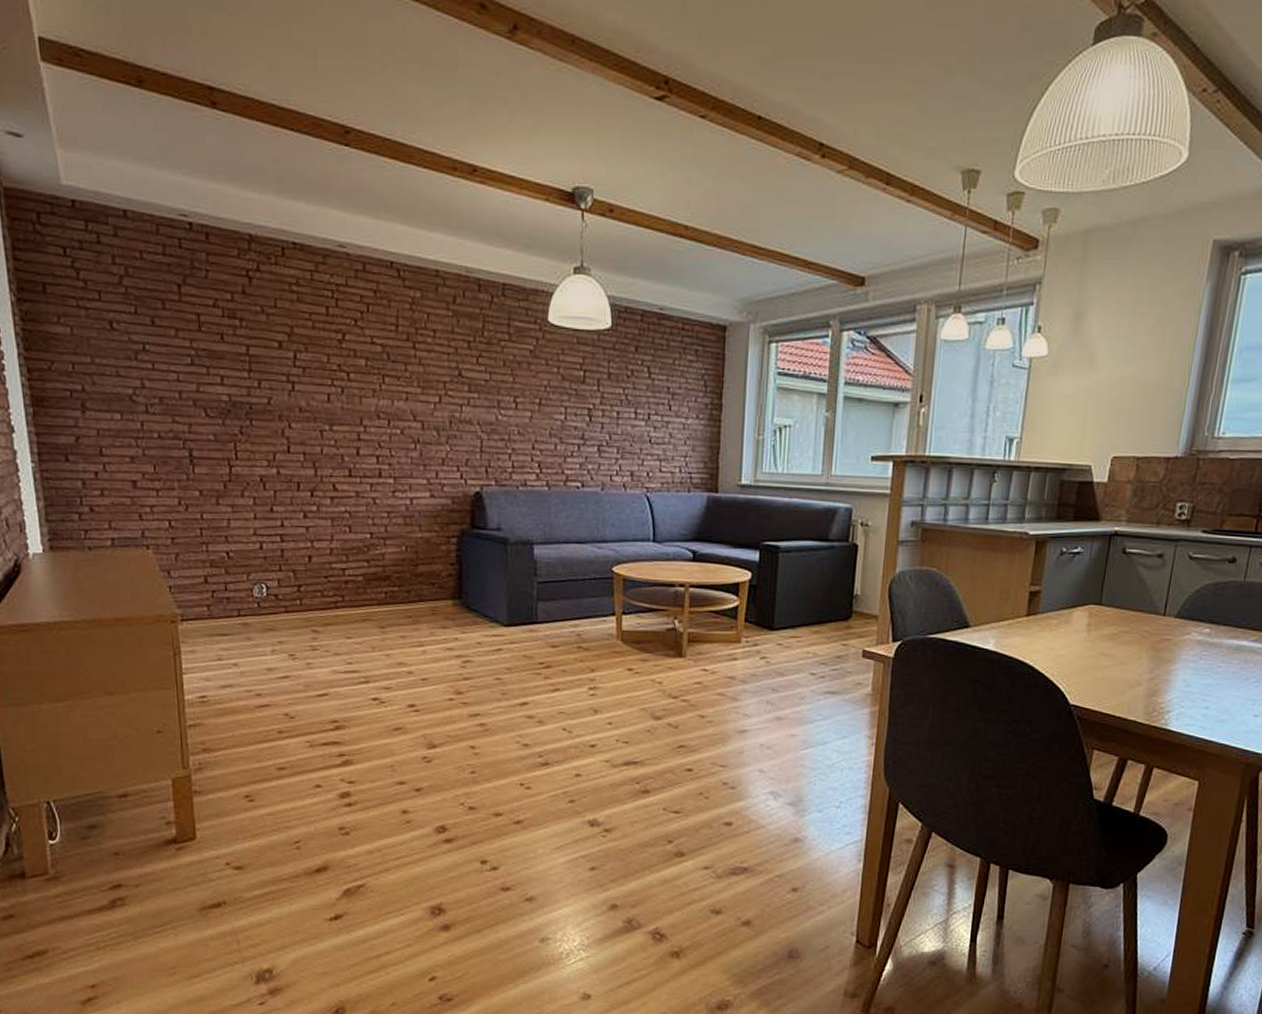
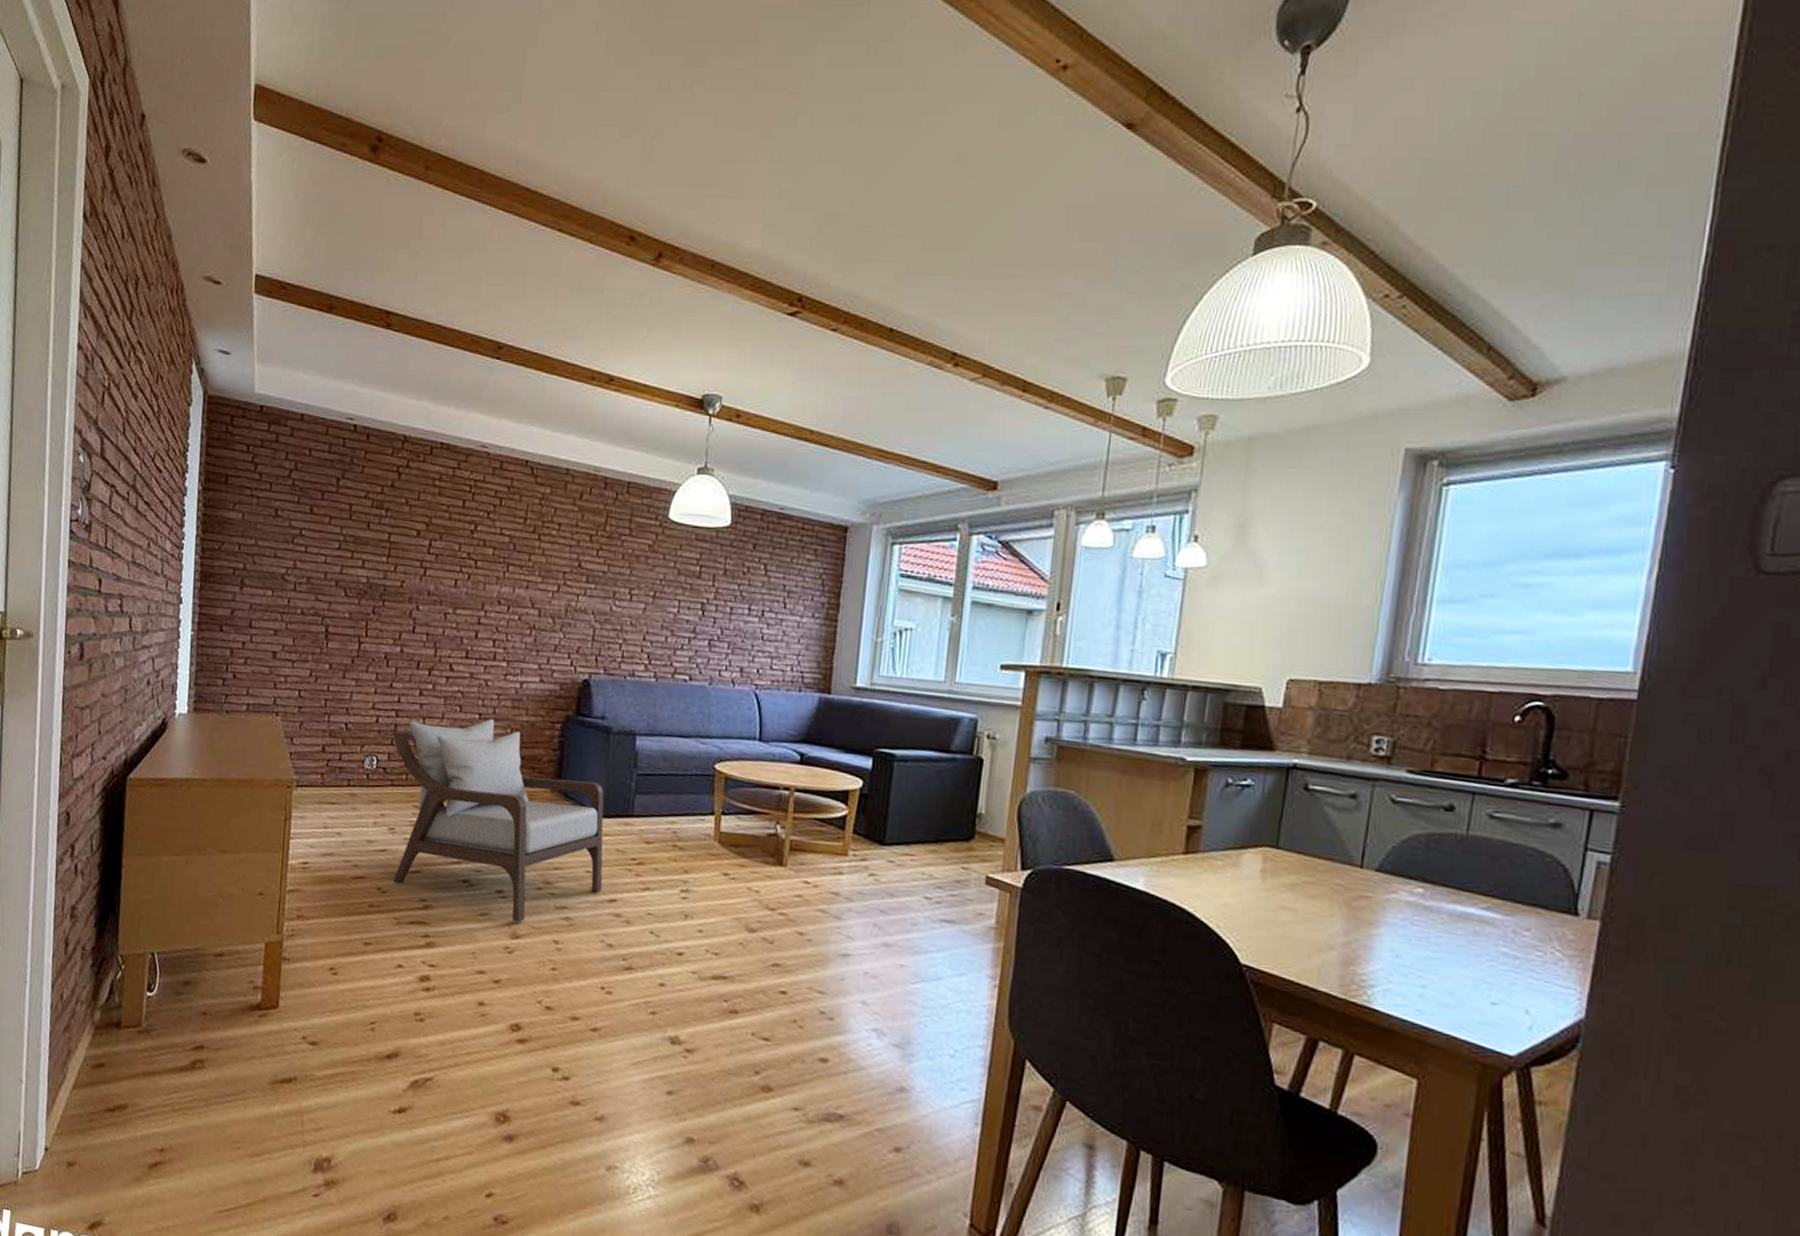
armchair: none [280,538,513,733] -> present [392,719,604,923]

